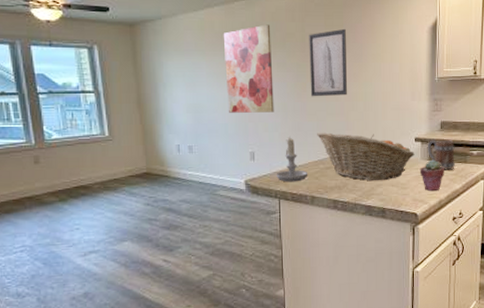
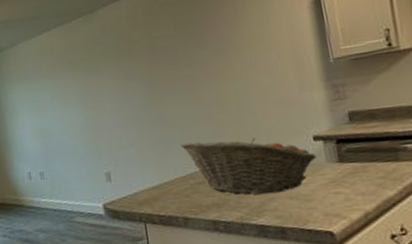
wall art: present [223,24,274,113] -> none [63,36,127,134]
candle: present [276,137,308,182] -> none [137,152,177,203]
wall art: present [309,28,347,97] -> none [157,23,212,105]
potted succulent: present [419,159,444,191] -> none [326,161,366,202]
mug: present [427,139,456,171] -> none [333,133,383,174]

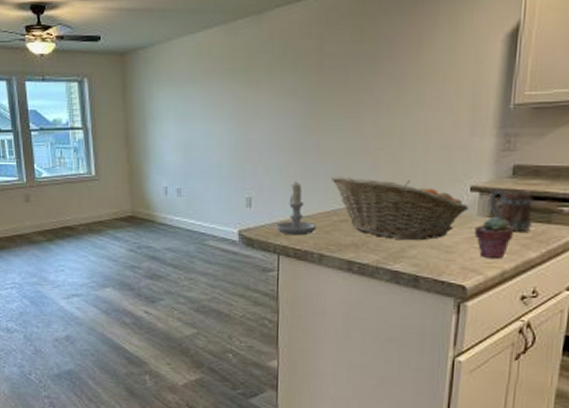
candle: none [137,152,177,203] -> present [276,181,317,236]
potted succulent: none [326,161,366,202] -> present [474,216,514,258]
mug: none [333,133,383,174] -> present [488,189,533,232]

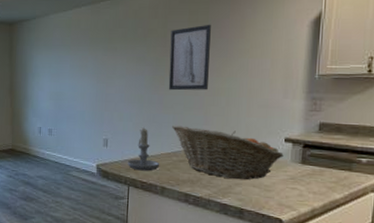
wall art: none [326,43,380,132] -> present [168,24,211,91]
potted succulent: present [474,216,514,258] -> none [288,163,321,198]
mug: present [488,189,533,232] -> none [299,142,337,177]

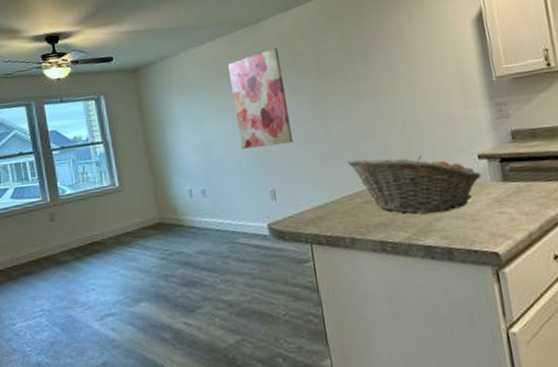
wall art: none [86,21,133,103] -> present [227,47,293,149]
candle: present [127,127,160,171] -> none [303,169,344,223]
wall art: present [168,24,211,91] -> none [323,38,379,120]

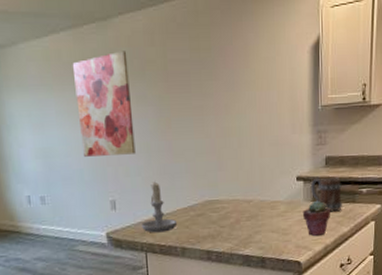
candle: none [303,169,344,223] -> present [141,181,178,233]
fruit basket: present [348,155,482,214] -> none [185,173,297,228]
potted succulent: none [491,180,529,222] -> present [302,200,330,236]
mug: none [497,152,545,193] -> present [310,176,343,212]

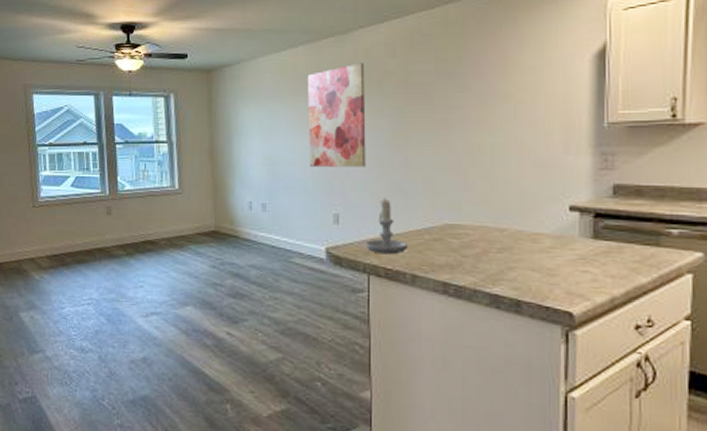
potted succulent: present [302,200,330,236] -> none [577,237,620,283]
mug: present [310,176,343,212] -> none [589,210,641,255]

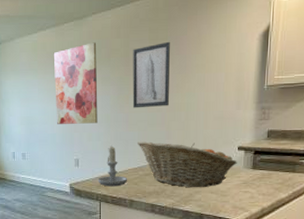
wall art: none [414,62,465,149] -> present [132,41,170,109]
fruit basket: none [422,192,569,262] -> present [138,140,237,187]

